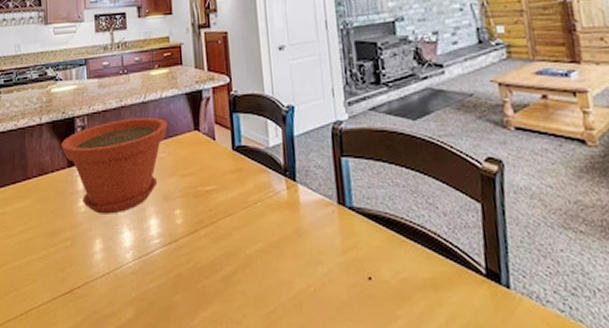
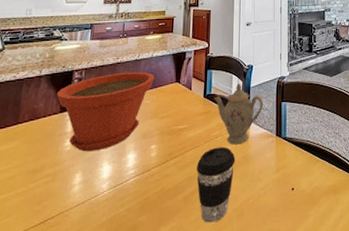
coffee cup: none [234,216,284,312] -> present [197,147,235,223]
teapot: none [246,130,315,214] -> present [214,82,263,145]

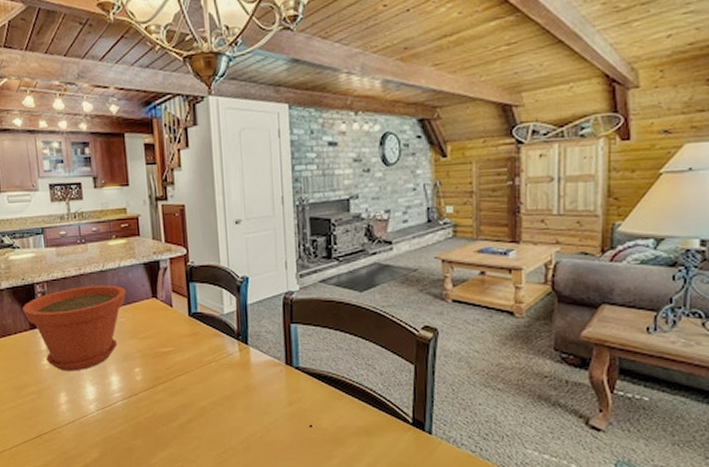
coffee cup: present [197,147,235,223] -> none [190,374,236,453]
teapot: present [214,82,263,145] -> none [202,298,266,372]

